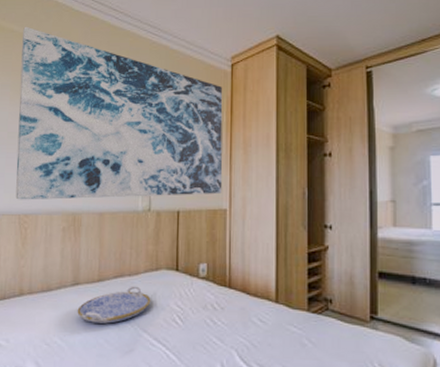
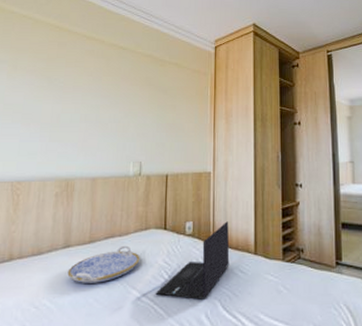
wall art: present [15,26,223,200] -> none [9,8,208,168]
laptop: none [167,265,248,348] -> present [155,221,230,300]

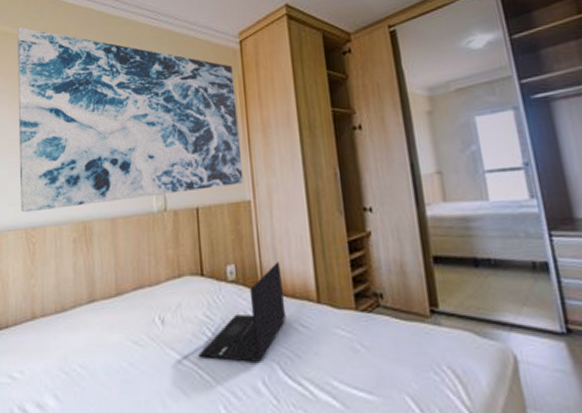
wall art: none [9,8,208,168] -> present [16,27,244,213]
serving tray: present [67,245,140,283] -> none [95,297,176,344]

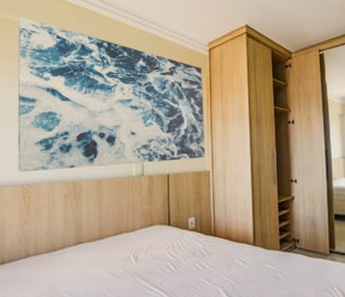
laptop: present [198,262,287,362] -> none [163,216,231,288]

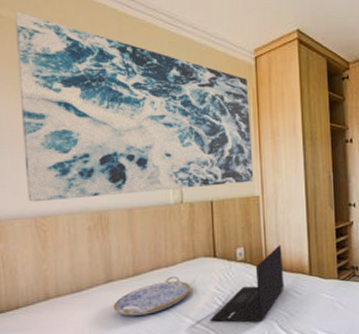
serving tray: none [81,241,147,276] -> present [113,275,191,316]
laptop: none [163,216,231,288] -> present [210,245,285,323]

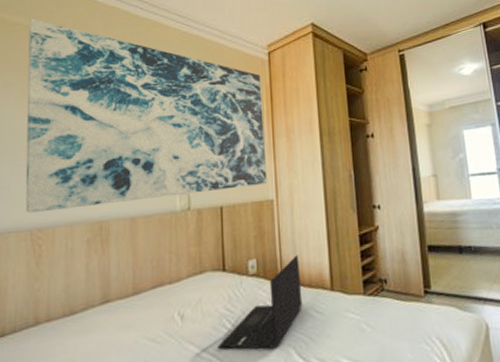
serving tray: present [113,275,191,316] -> none [109,294,196,344]

